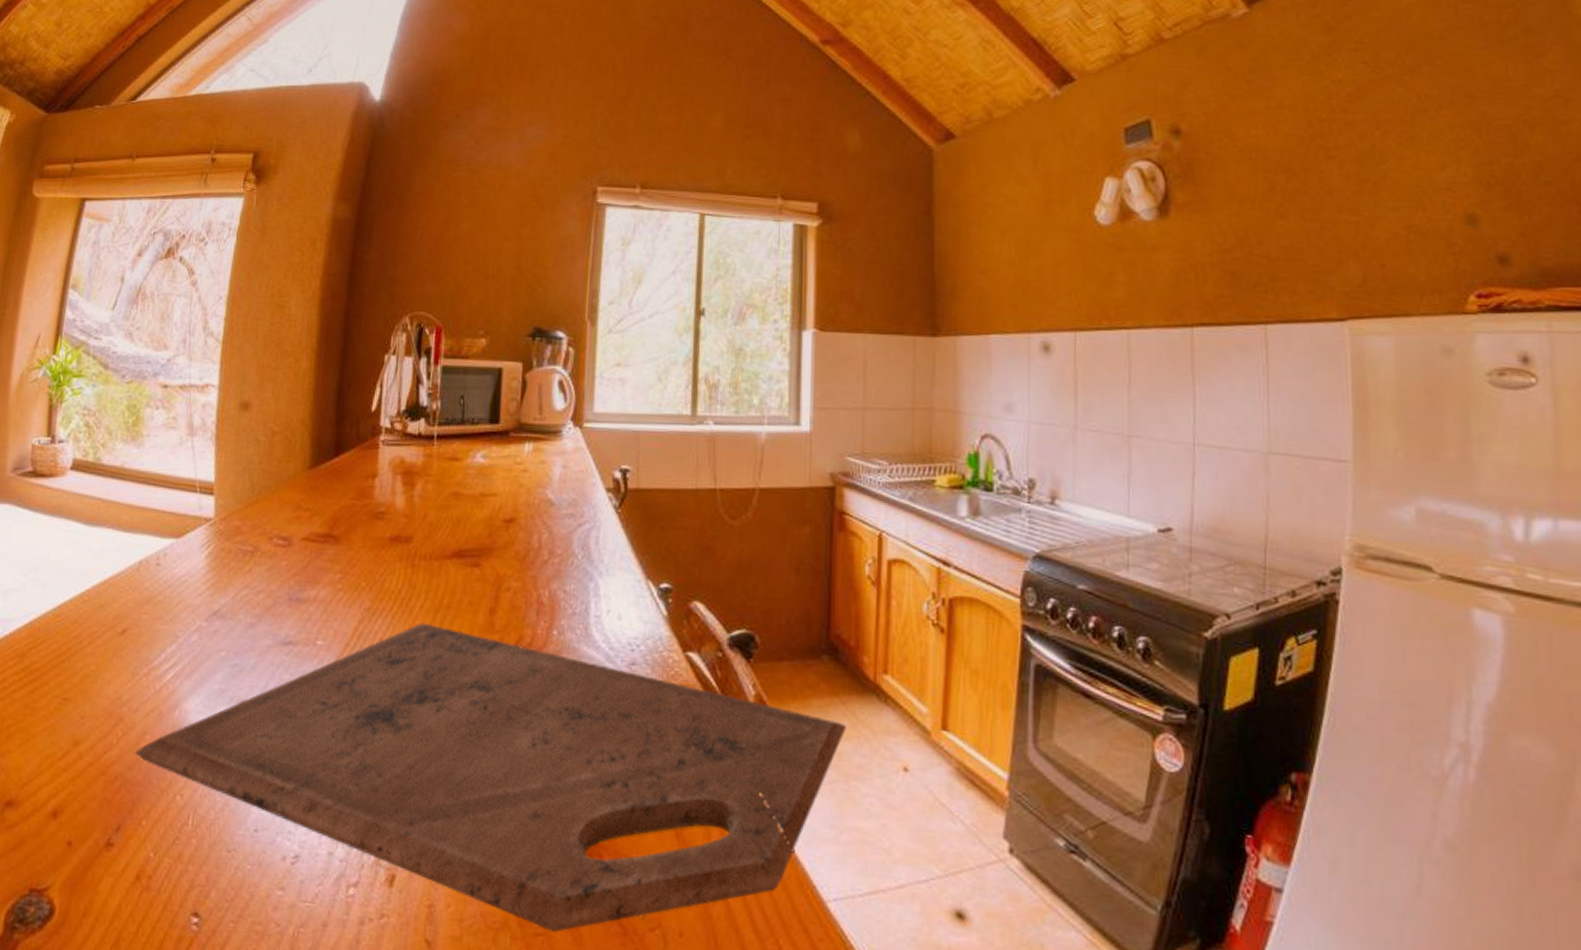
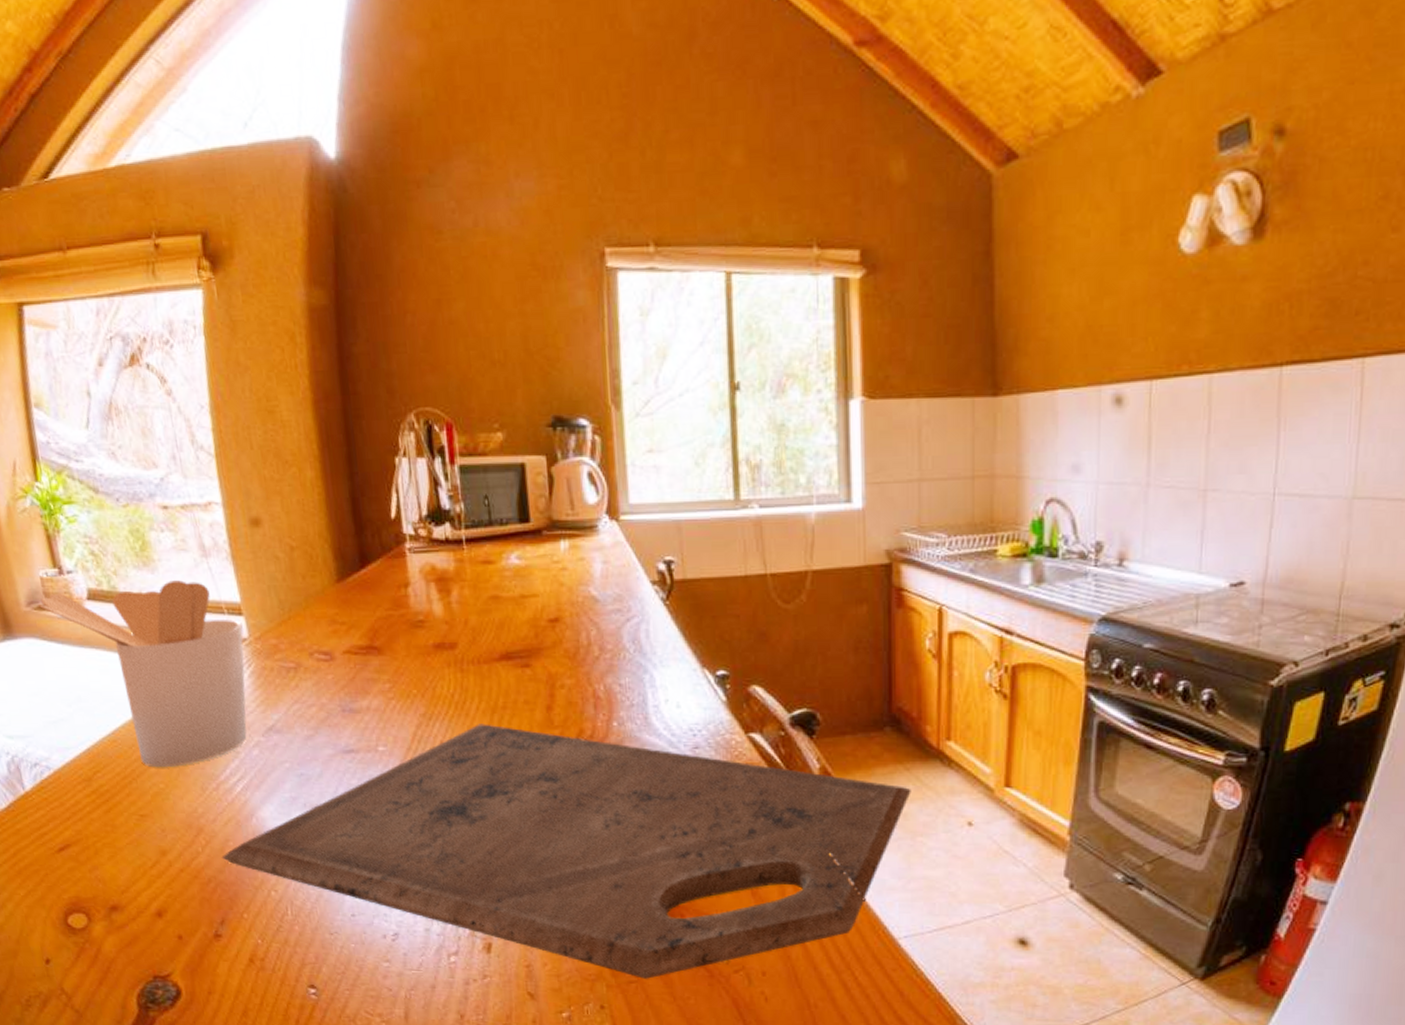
utensil holder: none [22,456,211,648] -> present [37,580,247,767]

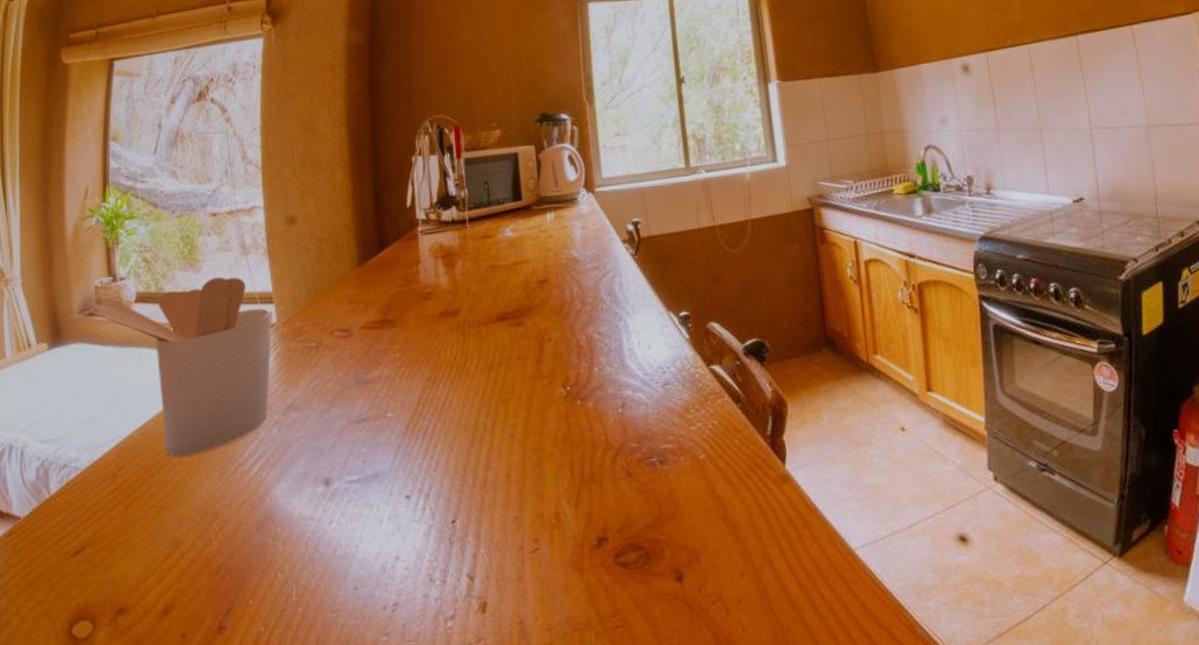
cutting board: present [221,724,911,979] -> none [233,381,851,622]

